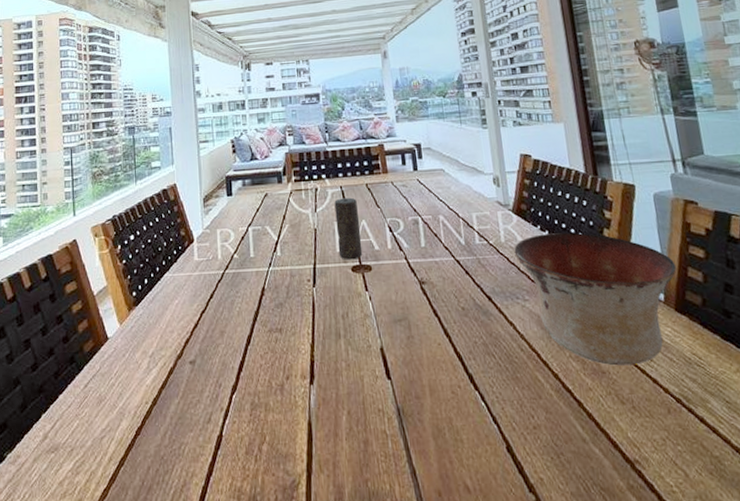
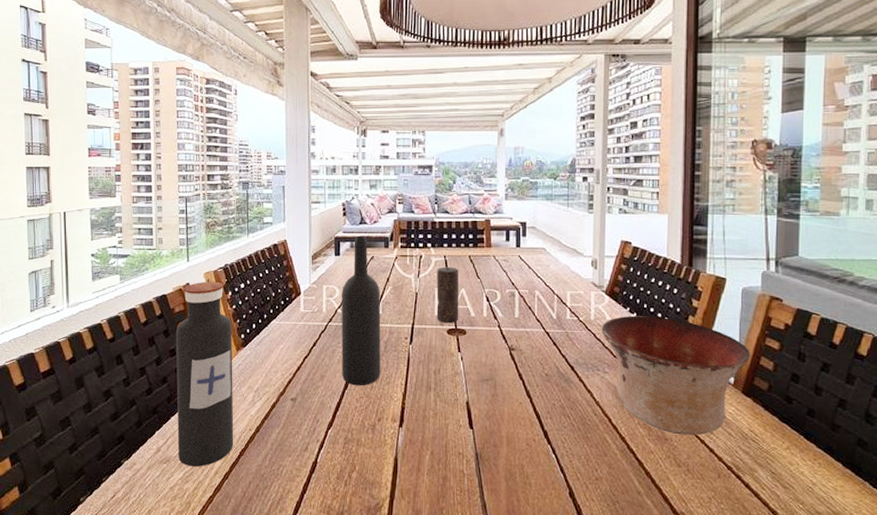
water bottle: none [62,235,129,455] -> present [175,281,234,467]
wine bottle: none [236,172,285,340] -> present [341,235,381,386]

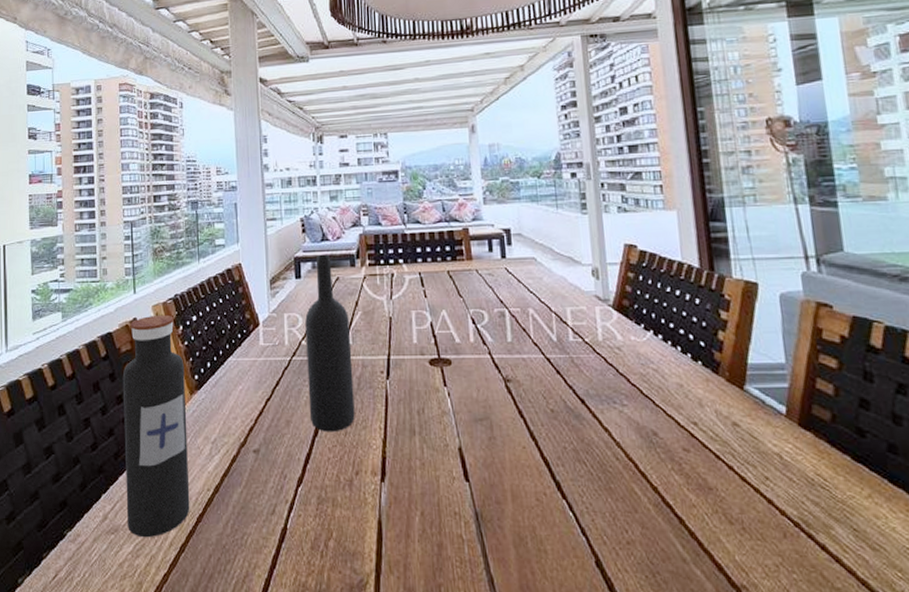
candle: present [436,267,459,324] -> none [412,285,442,353]
bowl: present [601,315,751,436] -> none [612,333,803,483]

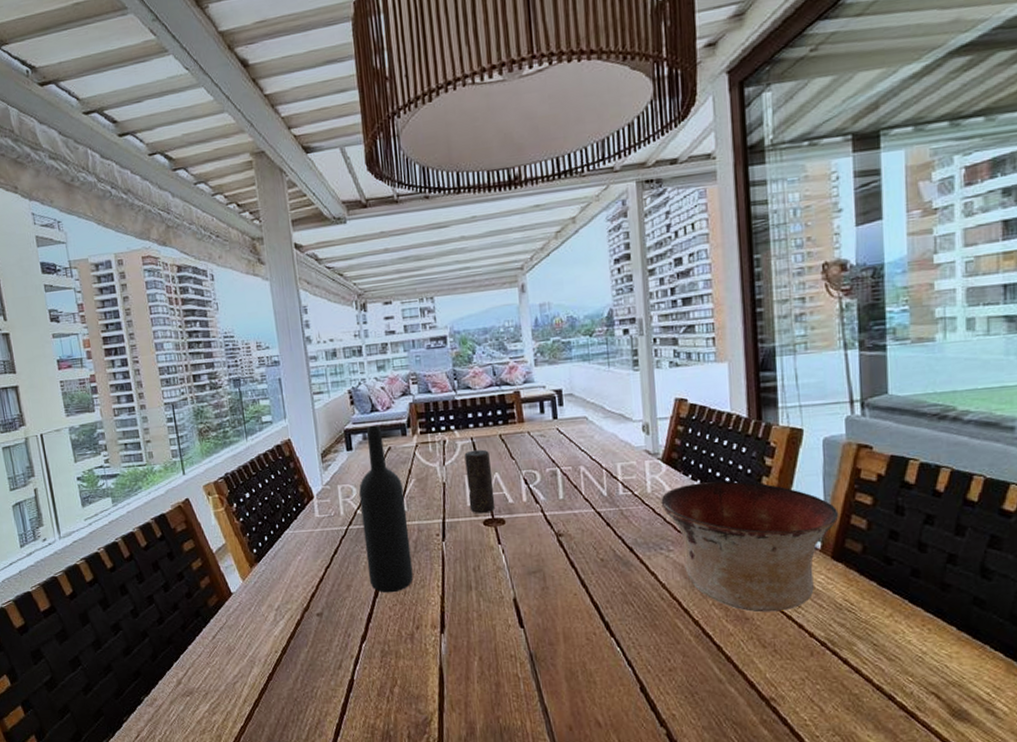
water bottle: present [122,314,190,538] -> none [181,493,260,698]
candle: none [412,285,442,353] -> present [464,449,495,514]
bowl: none [612,333,803,483] -> present [661,481,839,613]

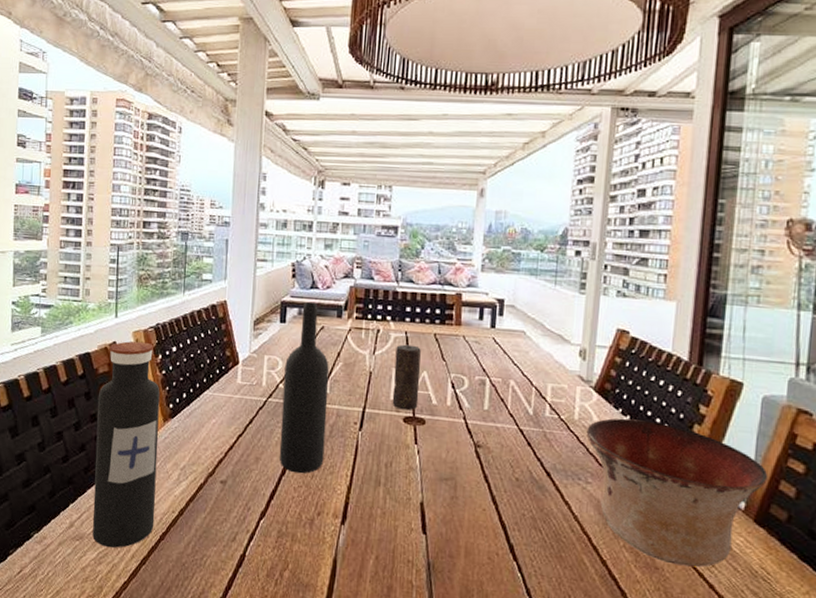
water bottle: none [181,493,260,698] -> present [92,341,160,548]

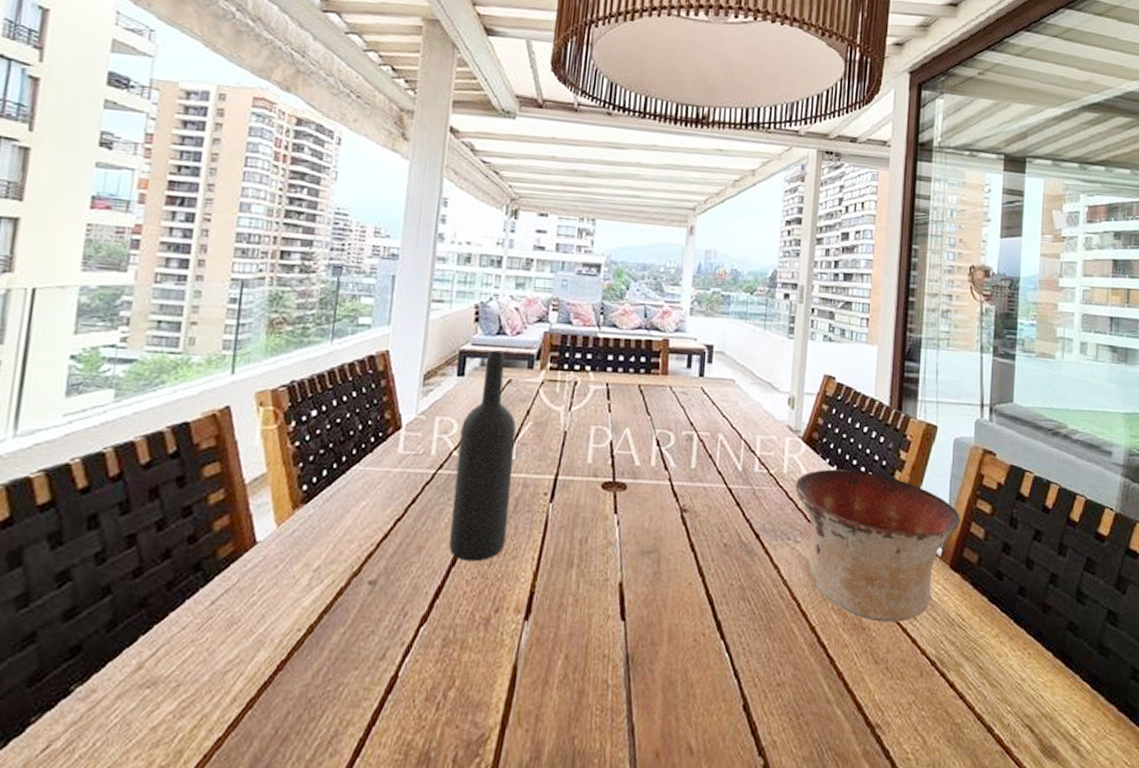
water bottle: present [92,341,160,548] -> none [172,404,291,692]
candle: present [392,344,421,411] -> none [589,397,624,475]

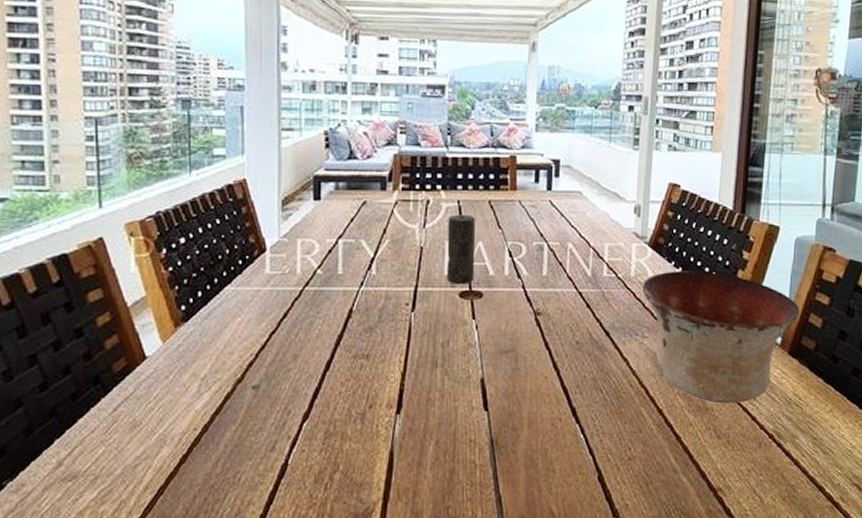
wine bottle: present [448,350,516,562] -> none [321,174,375,366]
candle: none [589,397,624,475] -> present [446,214,476,285]

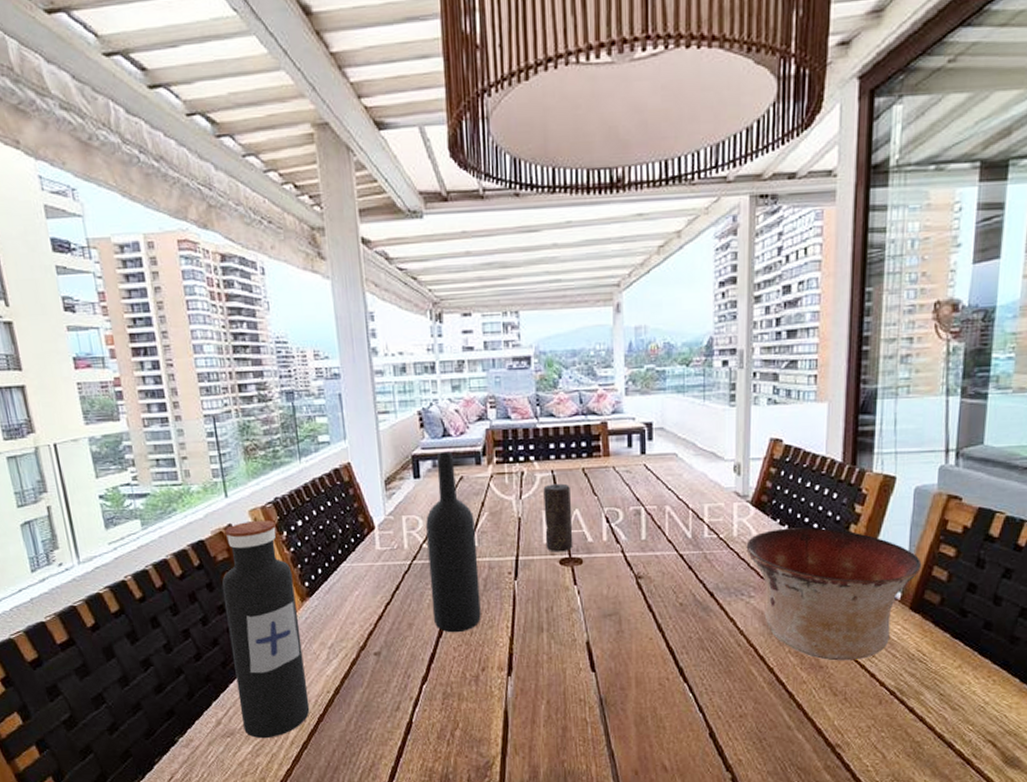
water bottle: none [83,235,172,483] -> present [222,519,310,739]
wine bottle: none [321,174,375,366] -> present [426,451,481,633]

